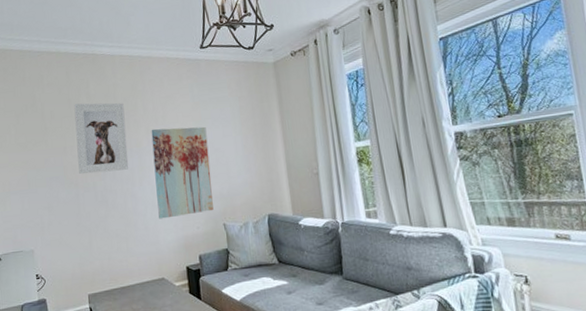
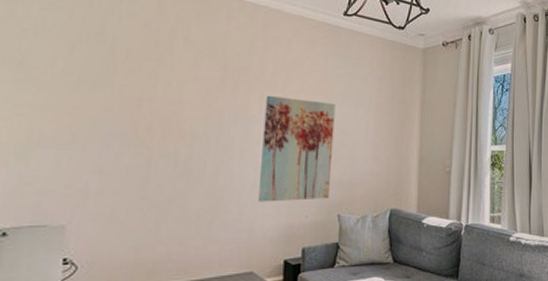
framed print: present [74,103,129,175] -> none [156,46,235,138]

